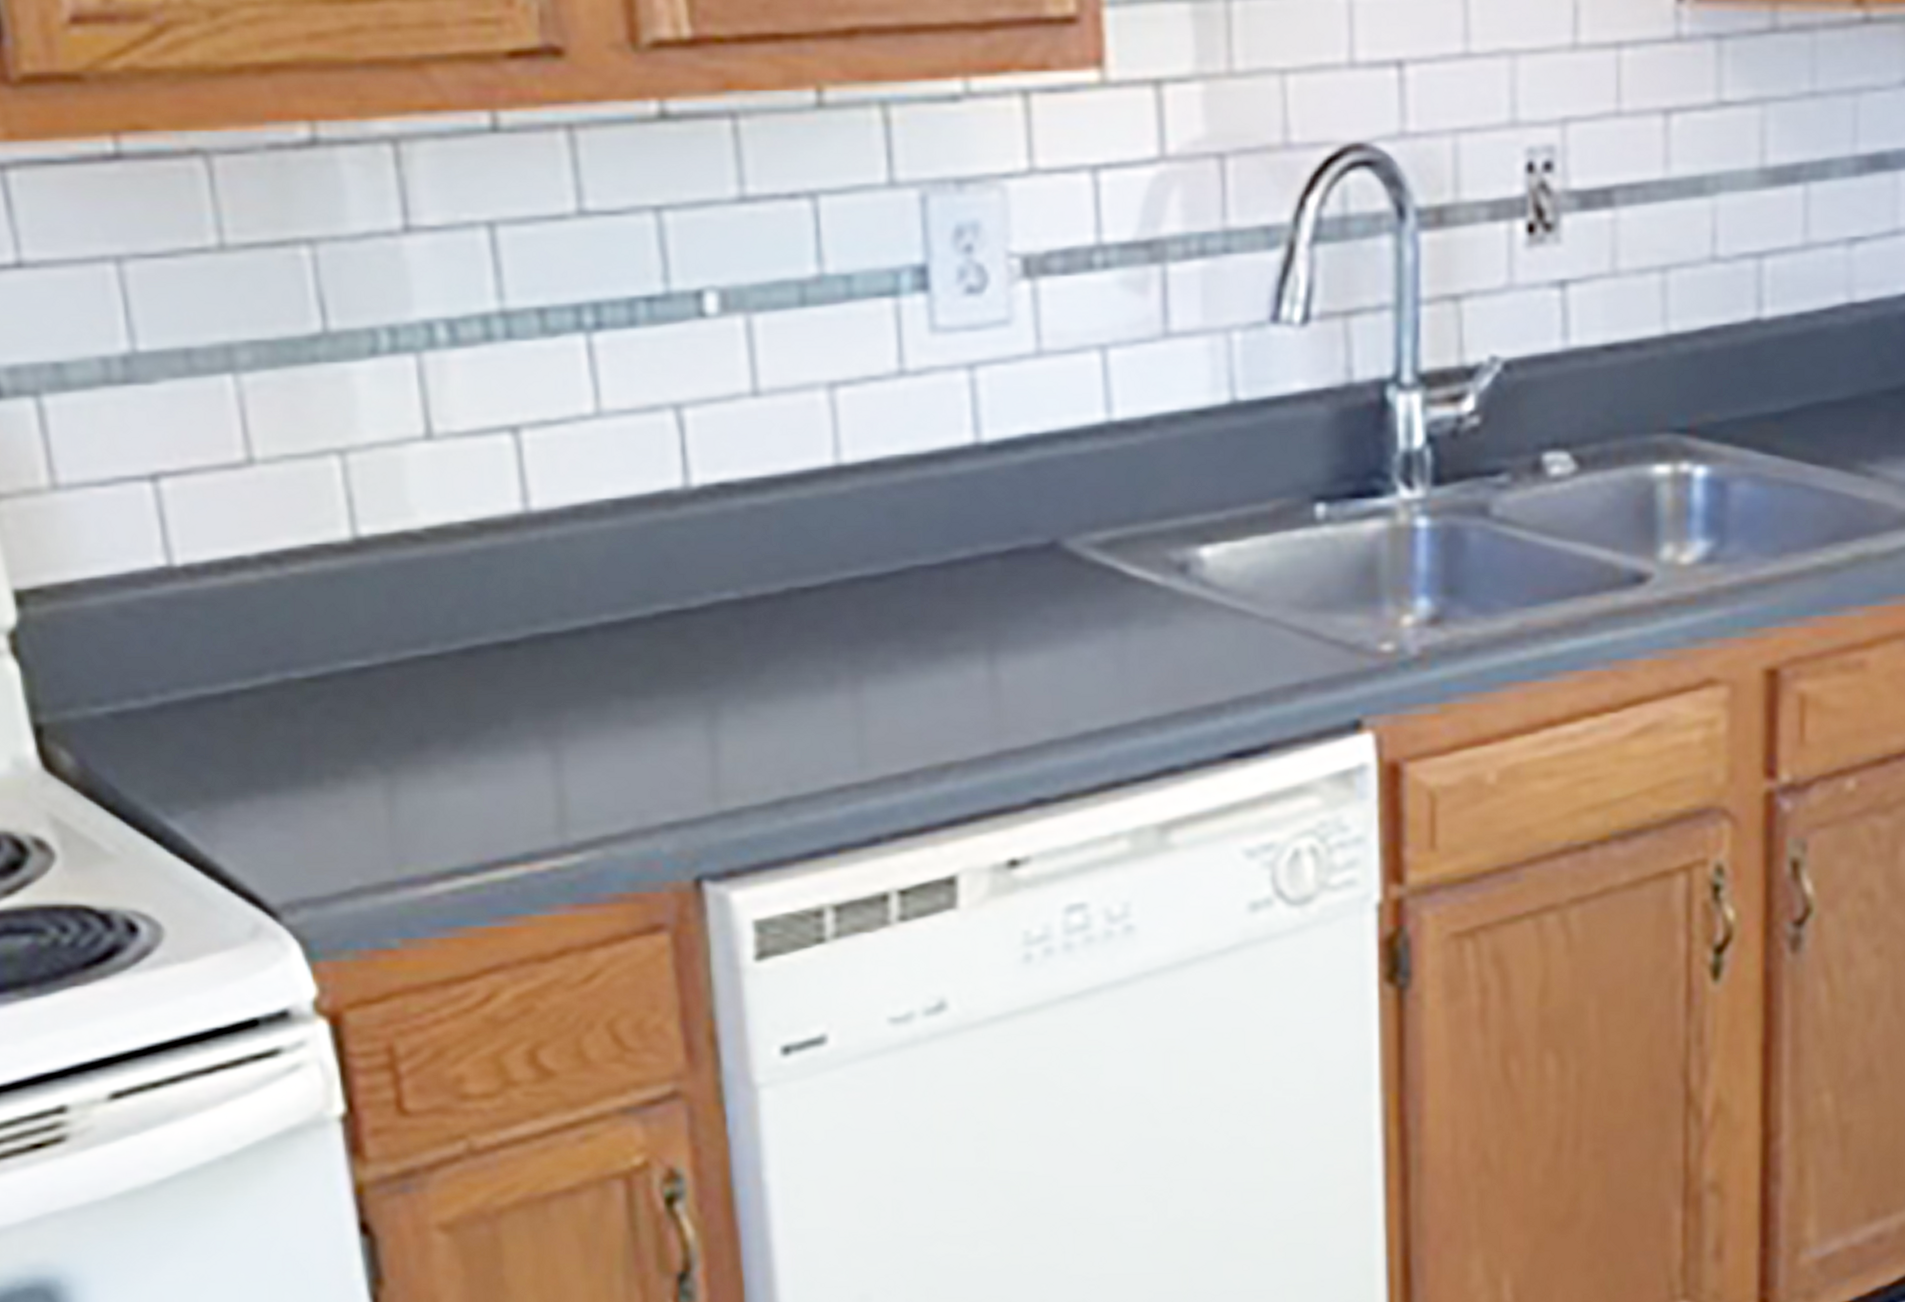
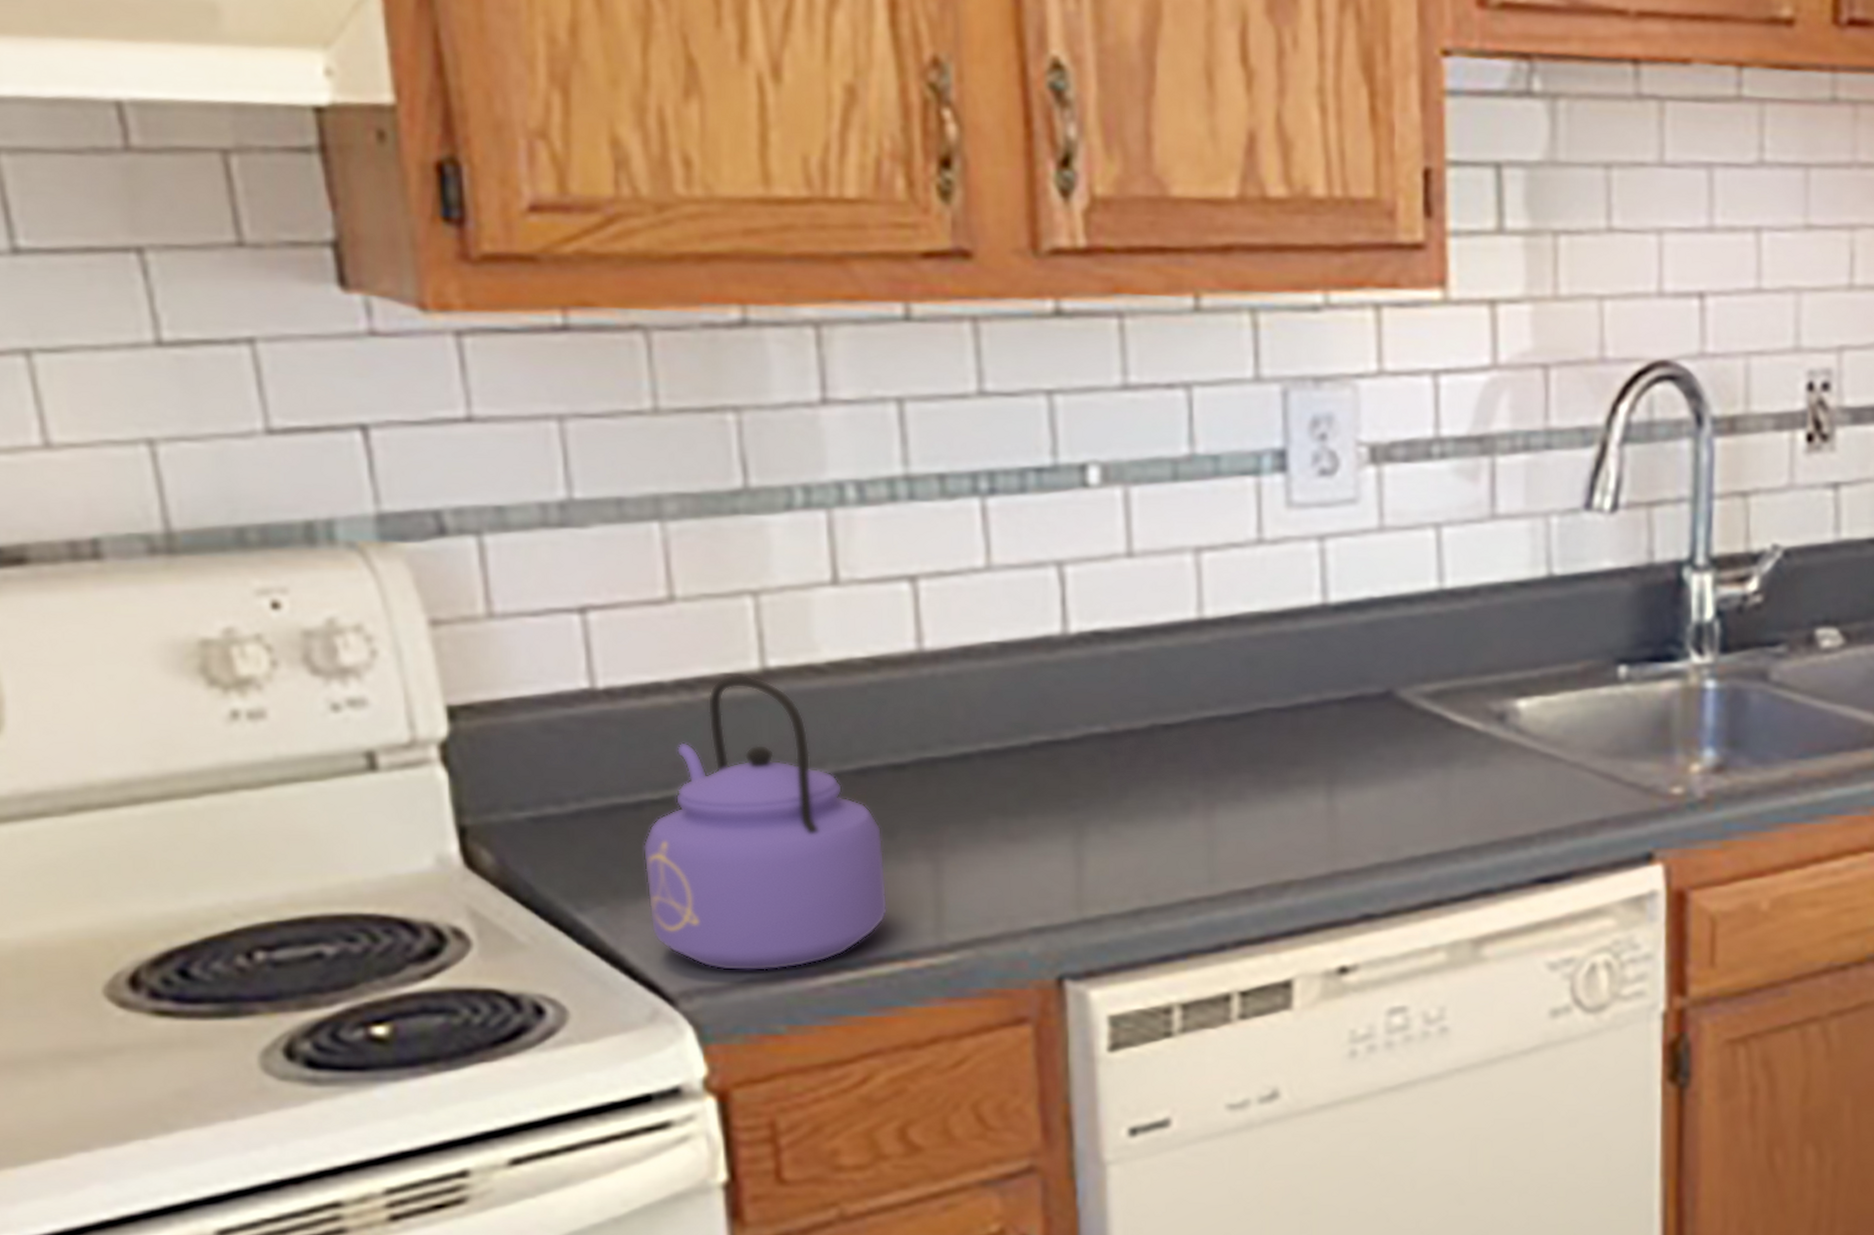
kettle: none [234,545,505,879] -> present [643,674,888,971]

